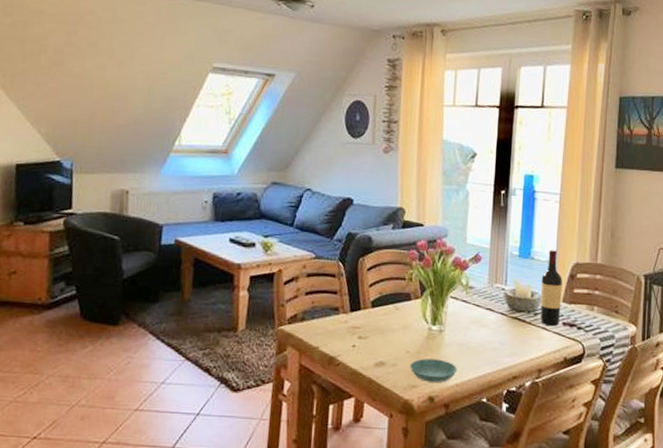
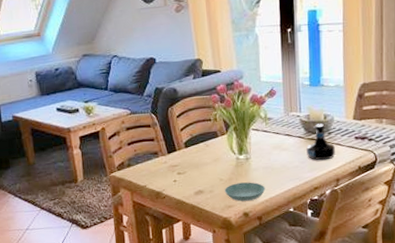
tequila bottle: none [508,301,540,345] -> present [306,123,335,161]
wine bottle: present [540,250,562,327] -> none [332,75,353,142]

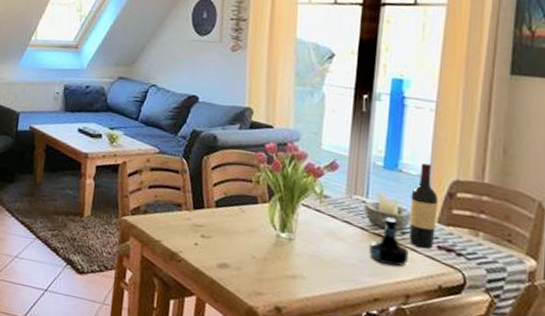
saucer: present [224,182,266,201] -> none [255,265,309,294]
wine bottle: none [332,75,353,142] -> present [409,163,438,249]

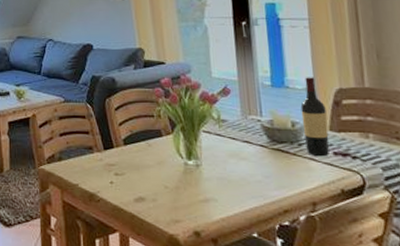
tequila bottle: present [369,217,409,267] -> none [271,132,309,177]

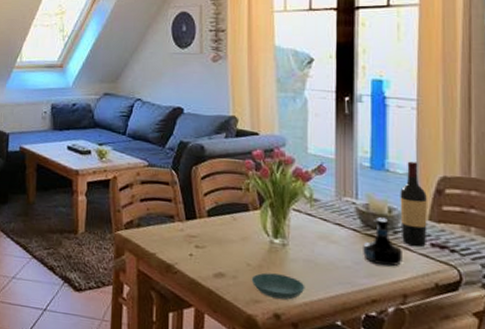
saucer: none [170,193,221,217] -> present [251,272,305,300]
tequila bottle: none [271,132,309,177] -> present [363,217,402,267]

